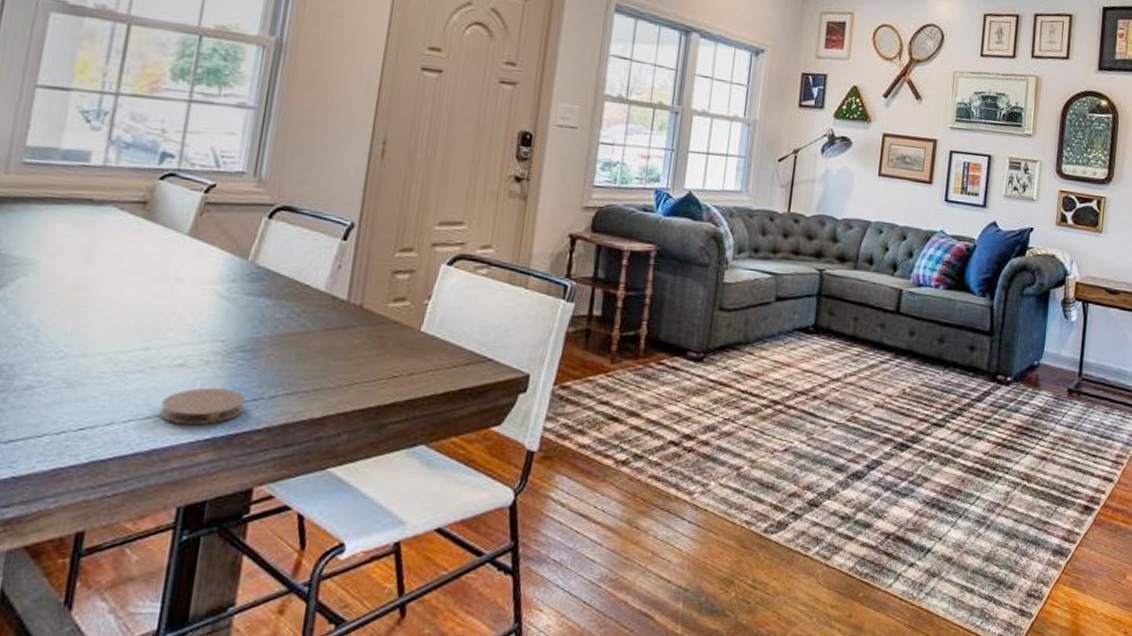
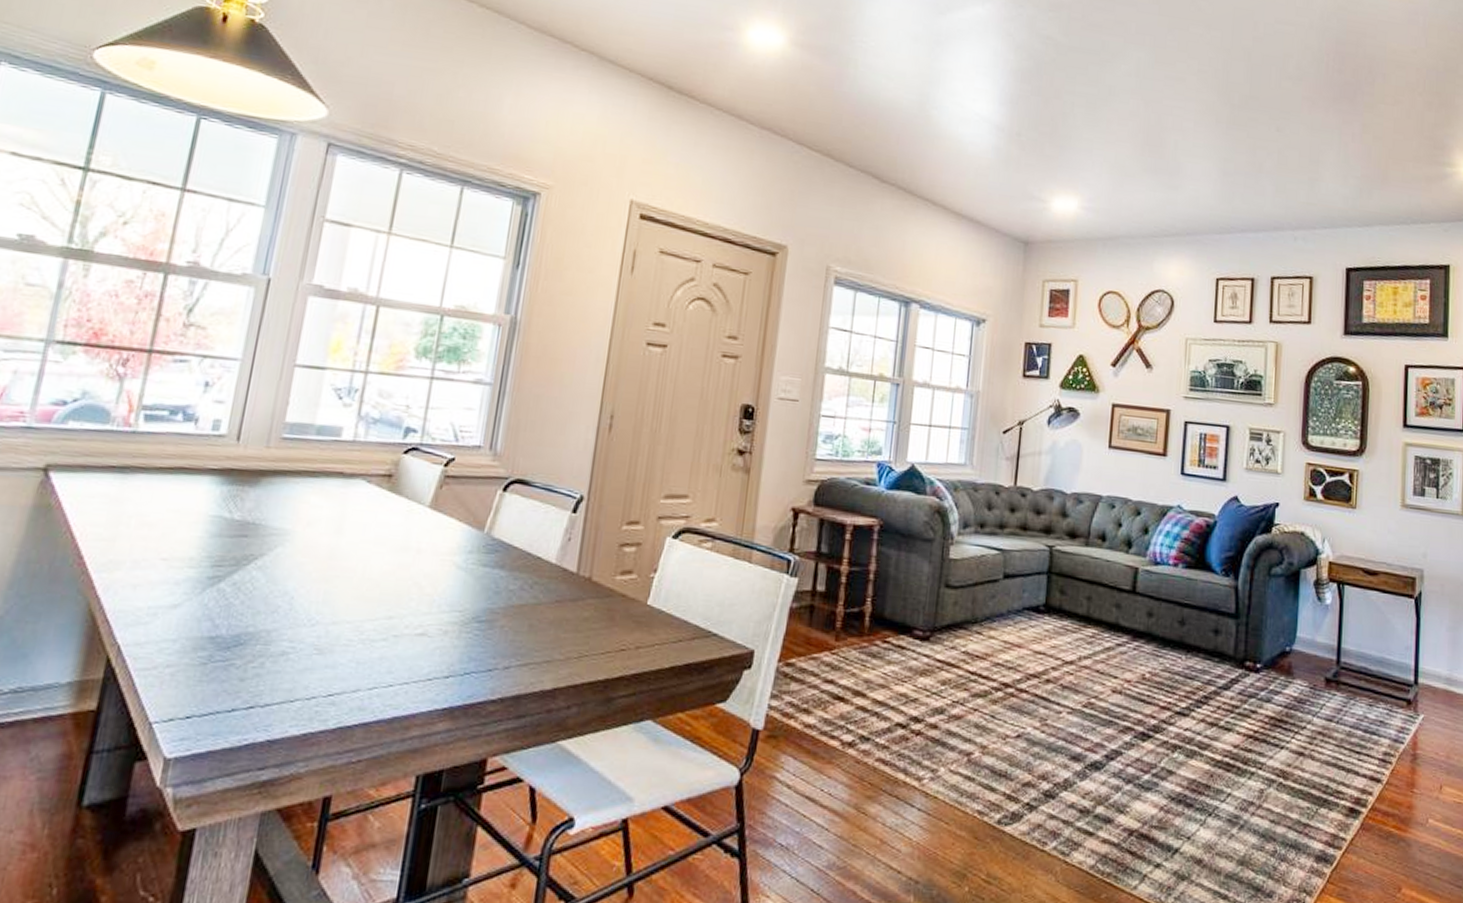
coaster: present [159,388,246,426] -> none [401,657,482,695]

